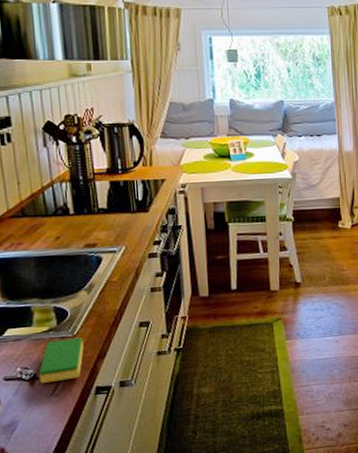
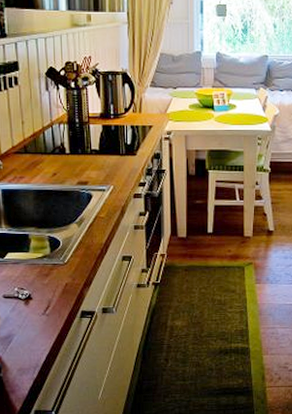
dish sponge: present [39,337,84,384] -> none [33,266,72,304]

